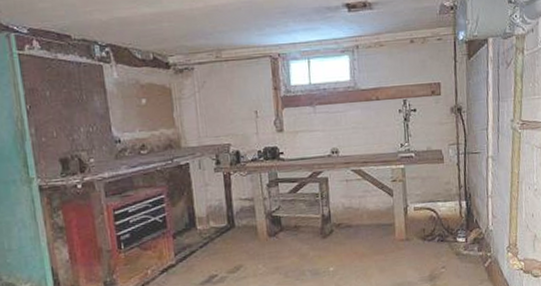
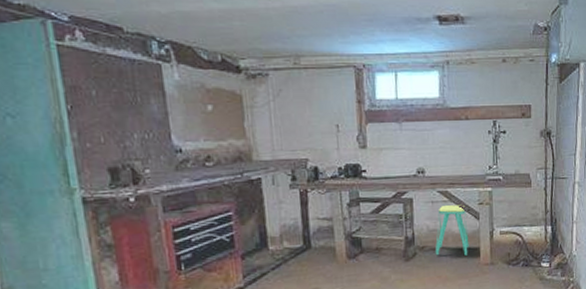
stool: none [350,182,384,233] -> present [435,204,469,256]

